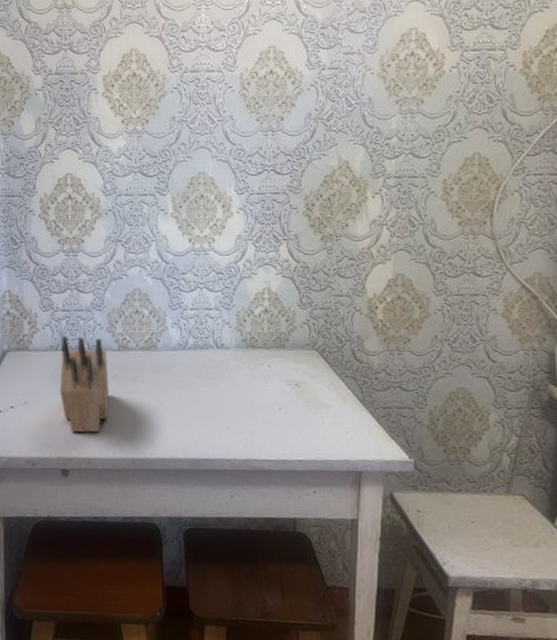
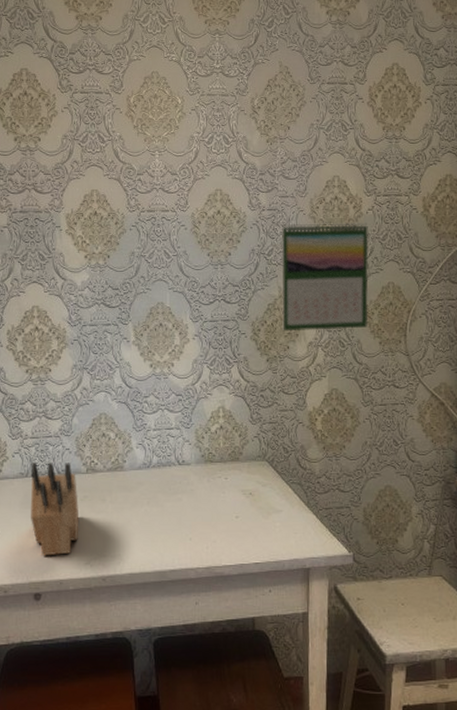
calendar: none [341,82,451,208] -> present [281,222,368,332]

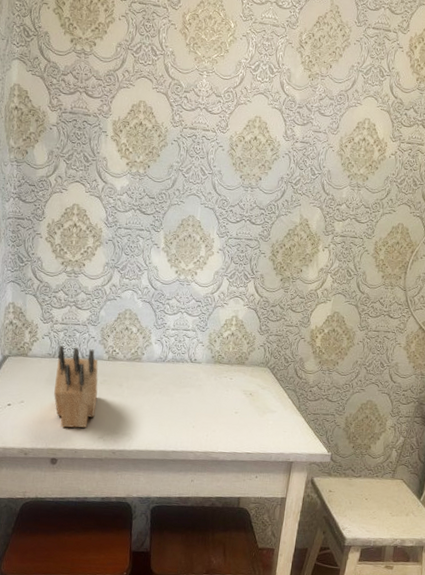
calendar: present [281,222,368,332] -> none [298,157,389,262]

